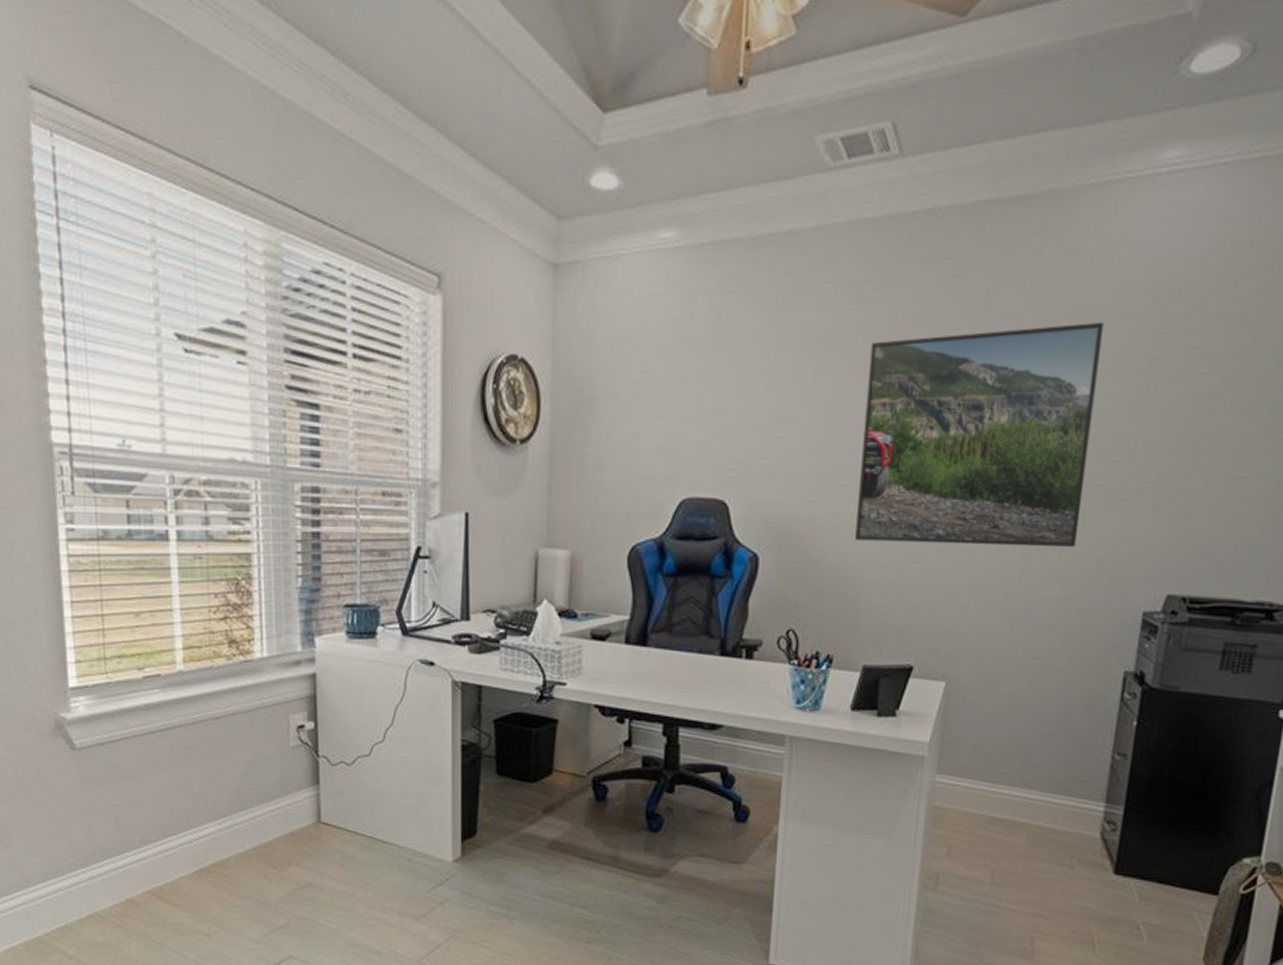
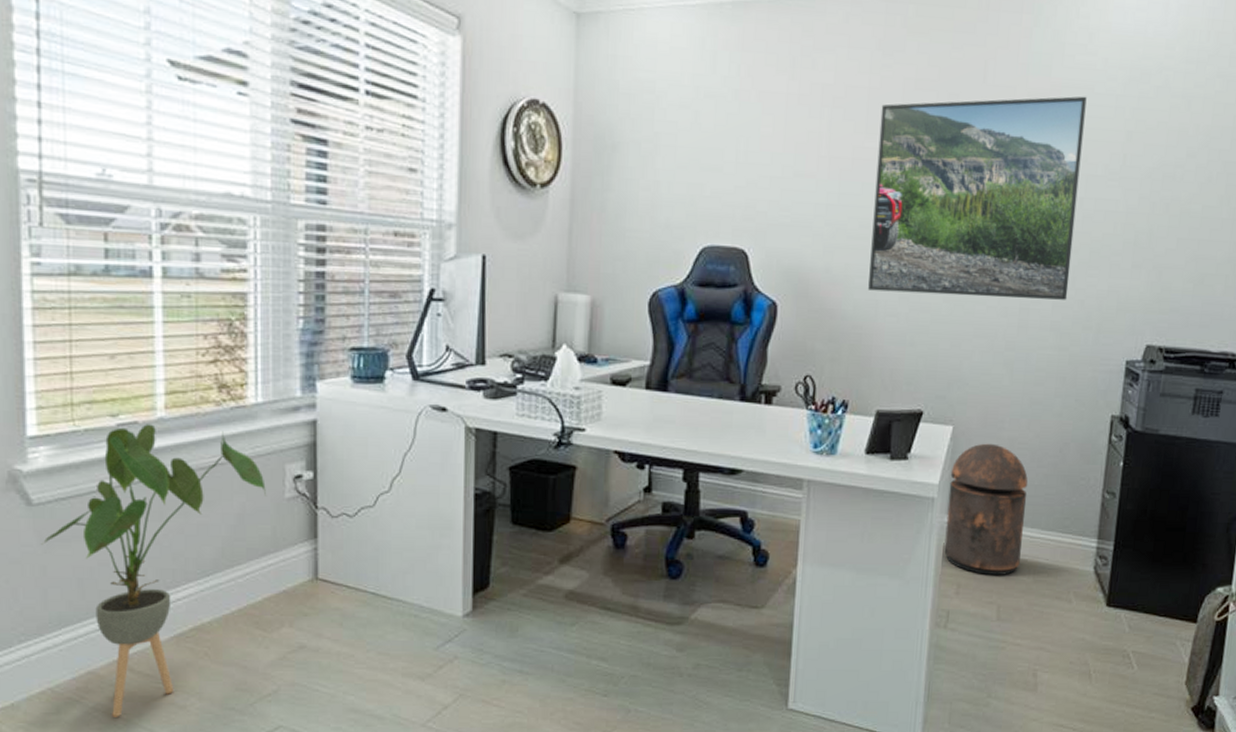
house plant: none [84,676,273,941] -> present [41,424,266,717]
trash can: none [934,700,1028,838] -> present [944,443,1028,575]

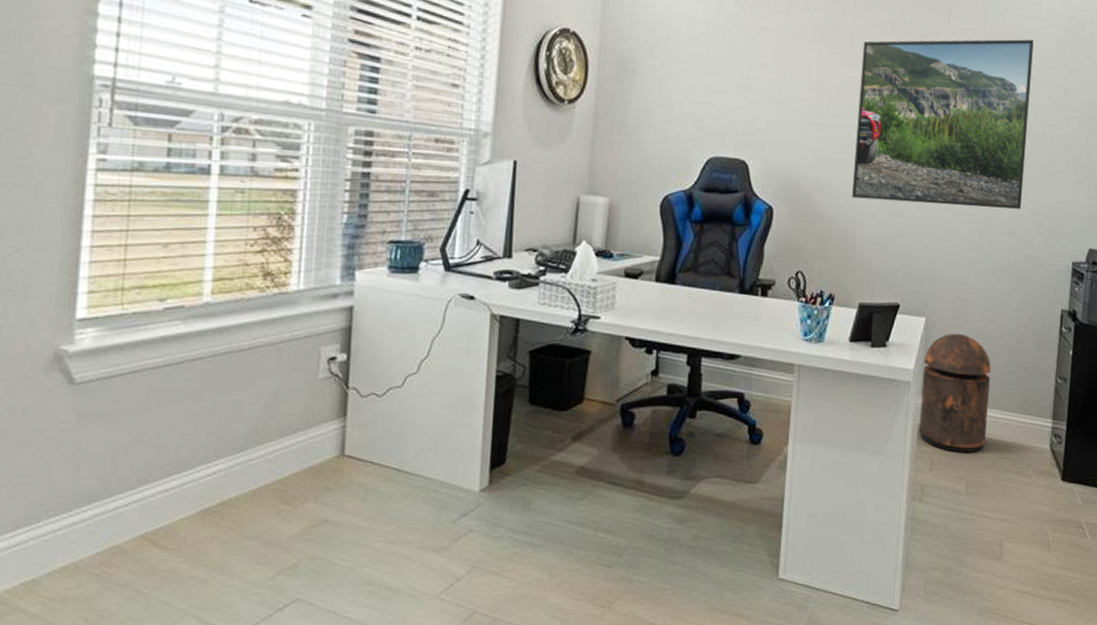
house plant: present [41,424,266,717] -> none [79,308,301,592]

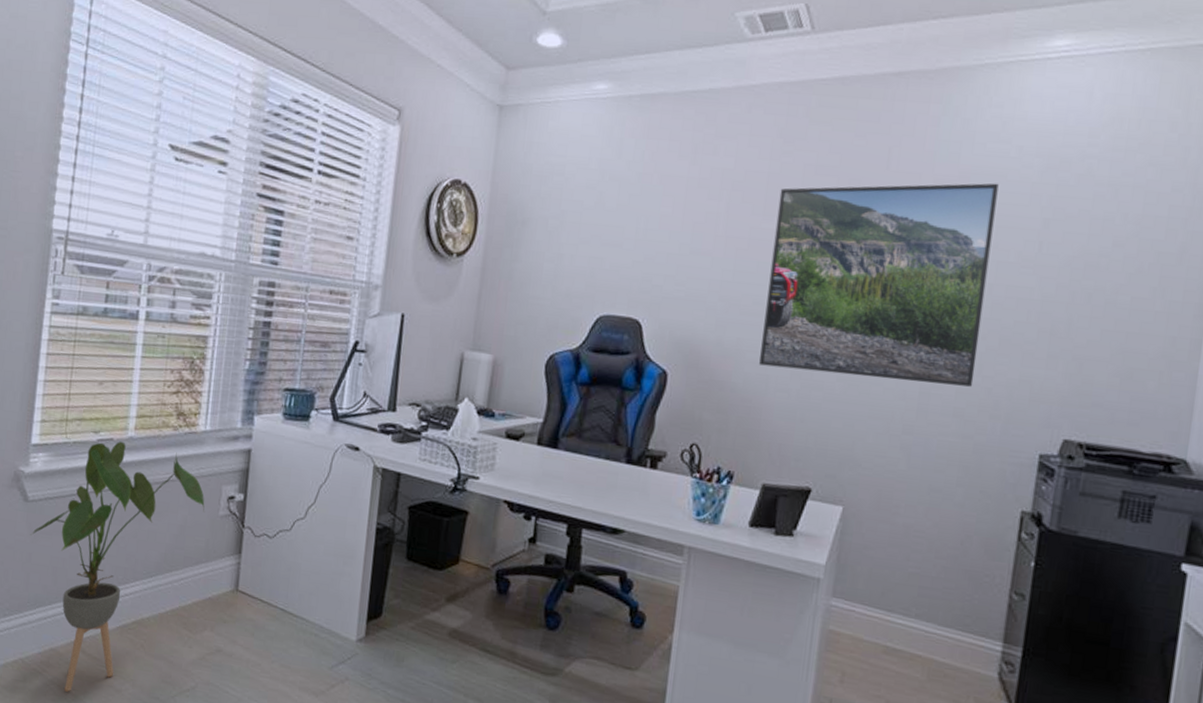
house plant: none [79,308,301,592] -> present [30,441,205,692]
trash can: present [919,333,992,452] -> none [828,527,924,669]

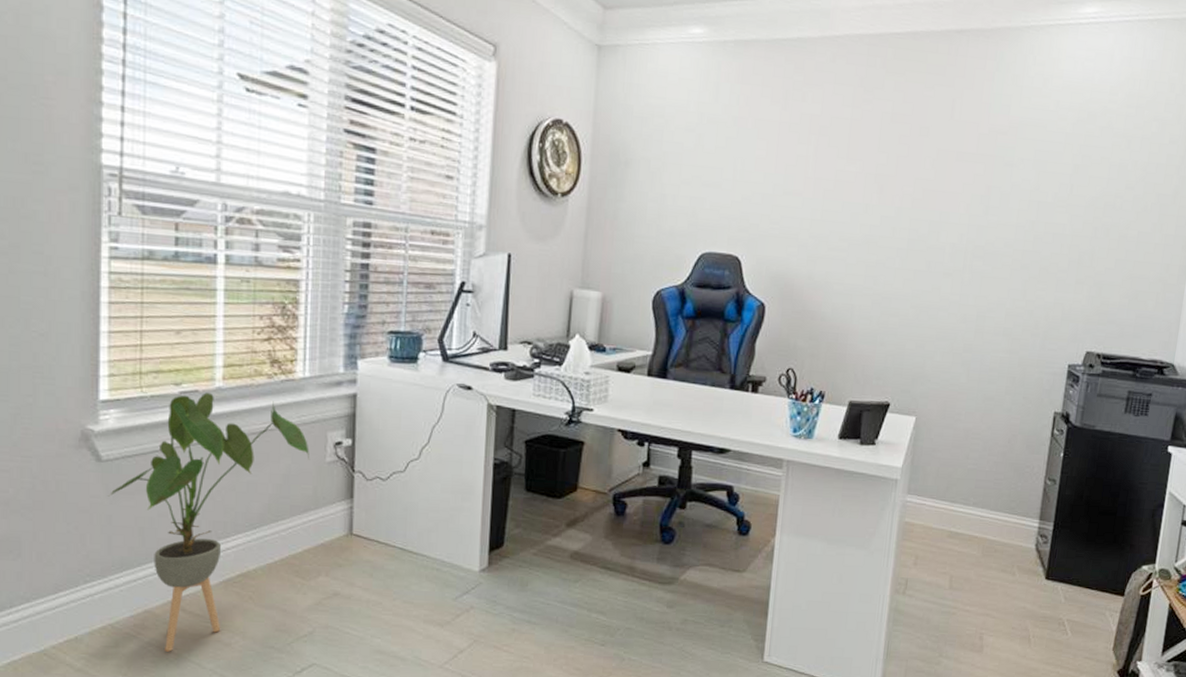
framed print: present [759,183,999,387] -> none [845,133,1040,310]

